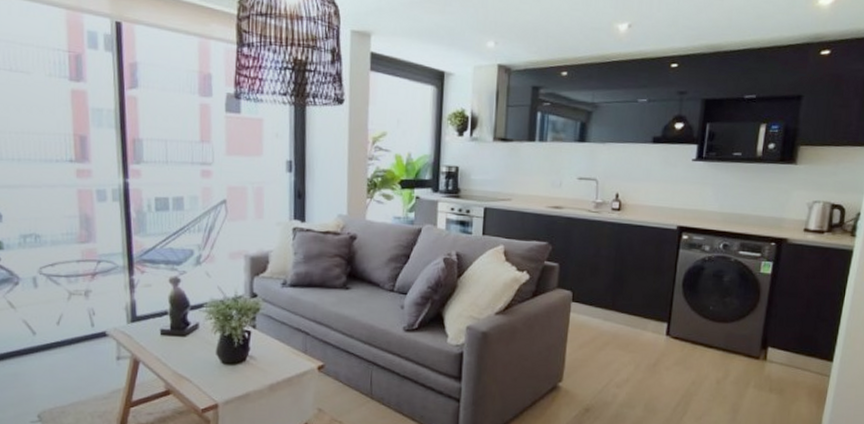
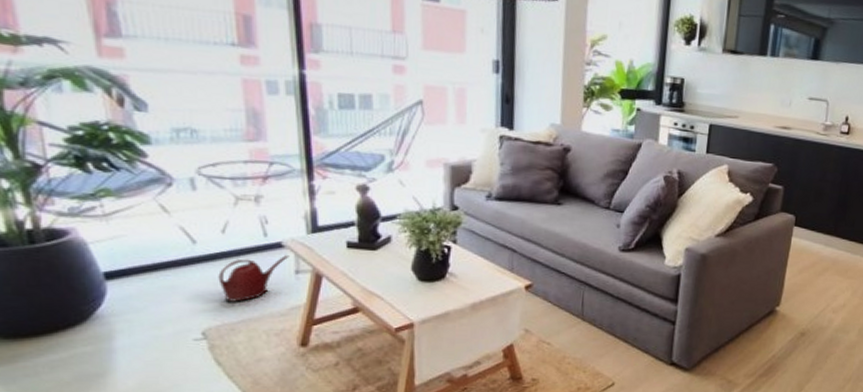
watering can: none [53,343,112,387] -> present [218,255,289,302]

